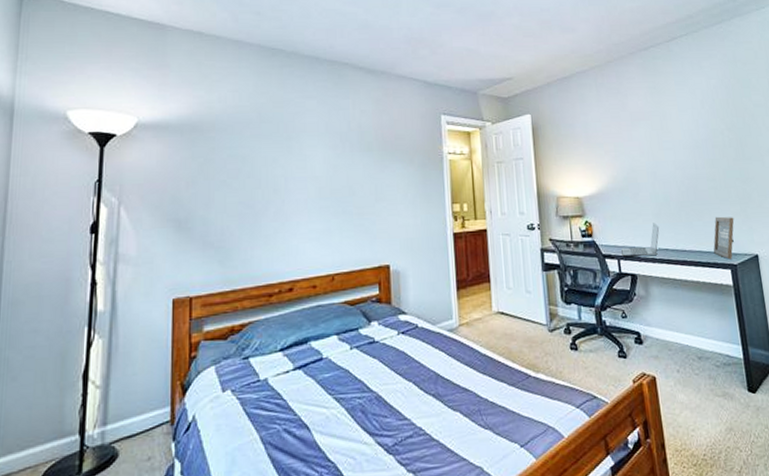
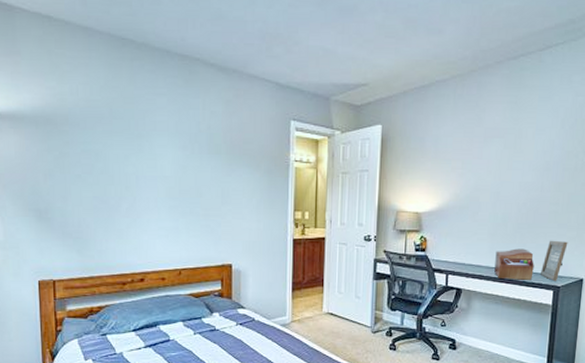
laptop: present [621,222,660,257] -> none [451,242,493,273]
sewing box: none [664,227,707,261] -> present [494,248,534,280]

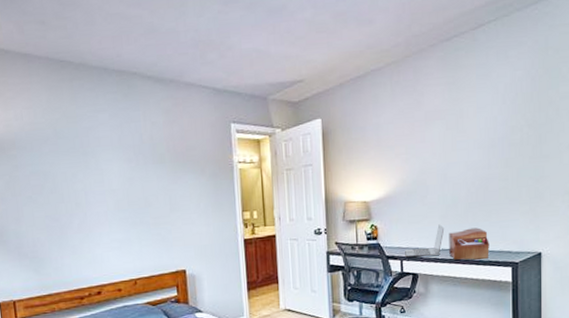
laptop: none [451,242,493,273] -> present [405,224,445,258]
picture frame: present [539,240,568,281] -> none [496,216,522,258]

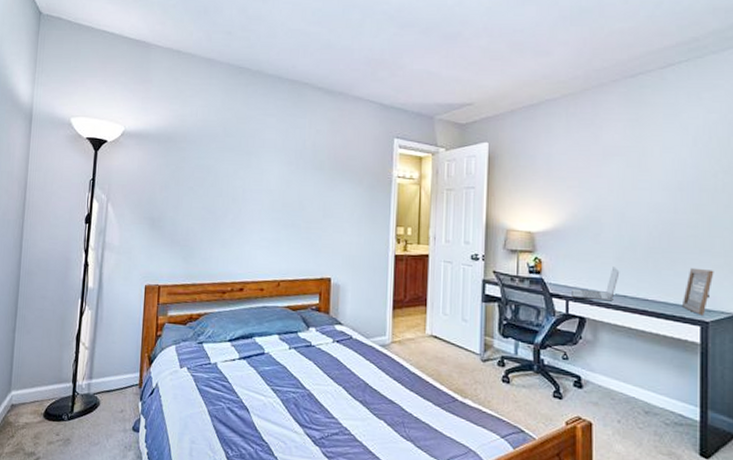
sewing box: present [449,227,490,260] -> none [624,275,673,312]
picture frame: none [496,216,522,258] -> present [681,267,714,316]

